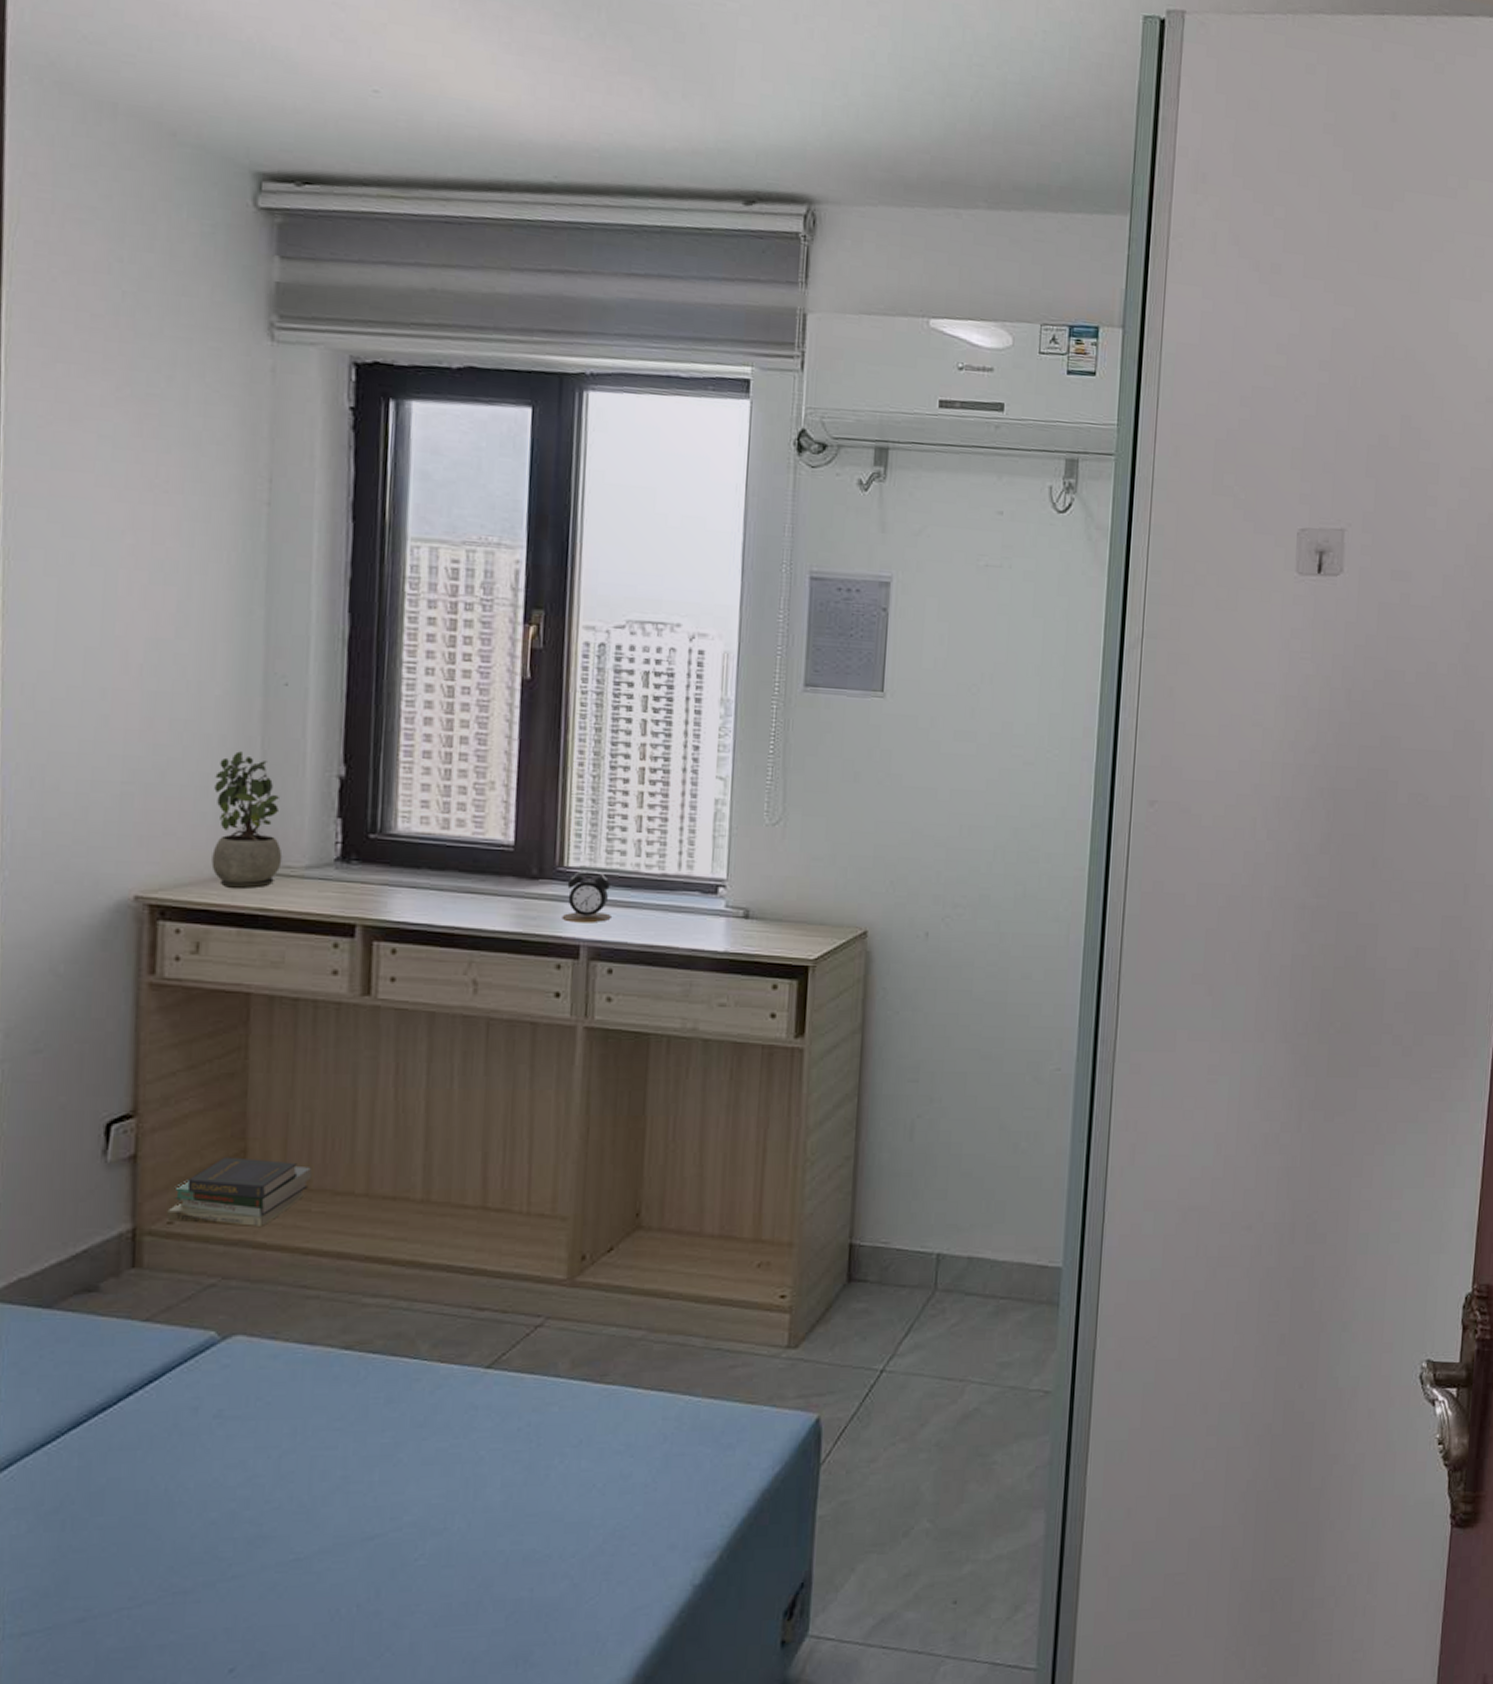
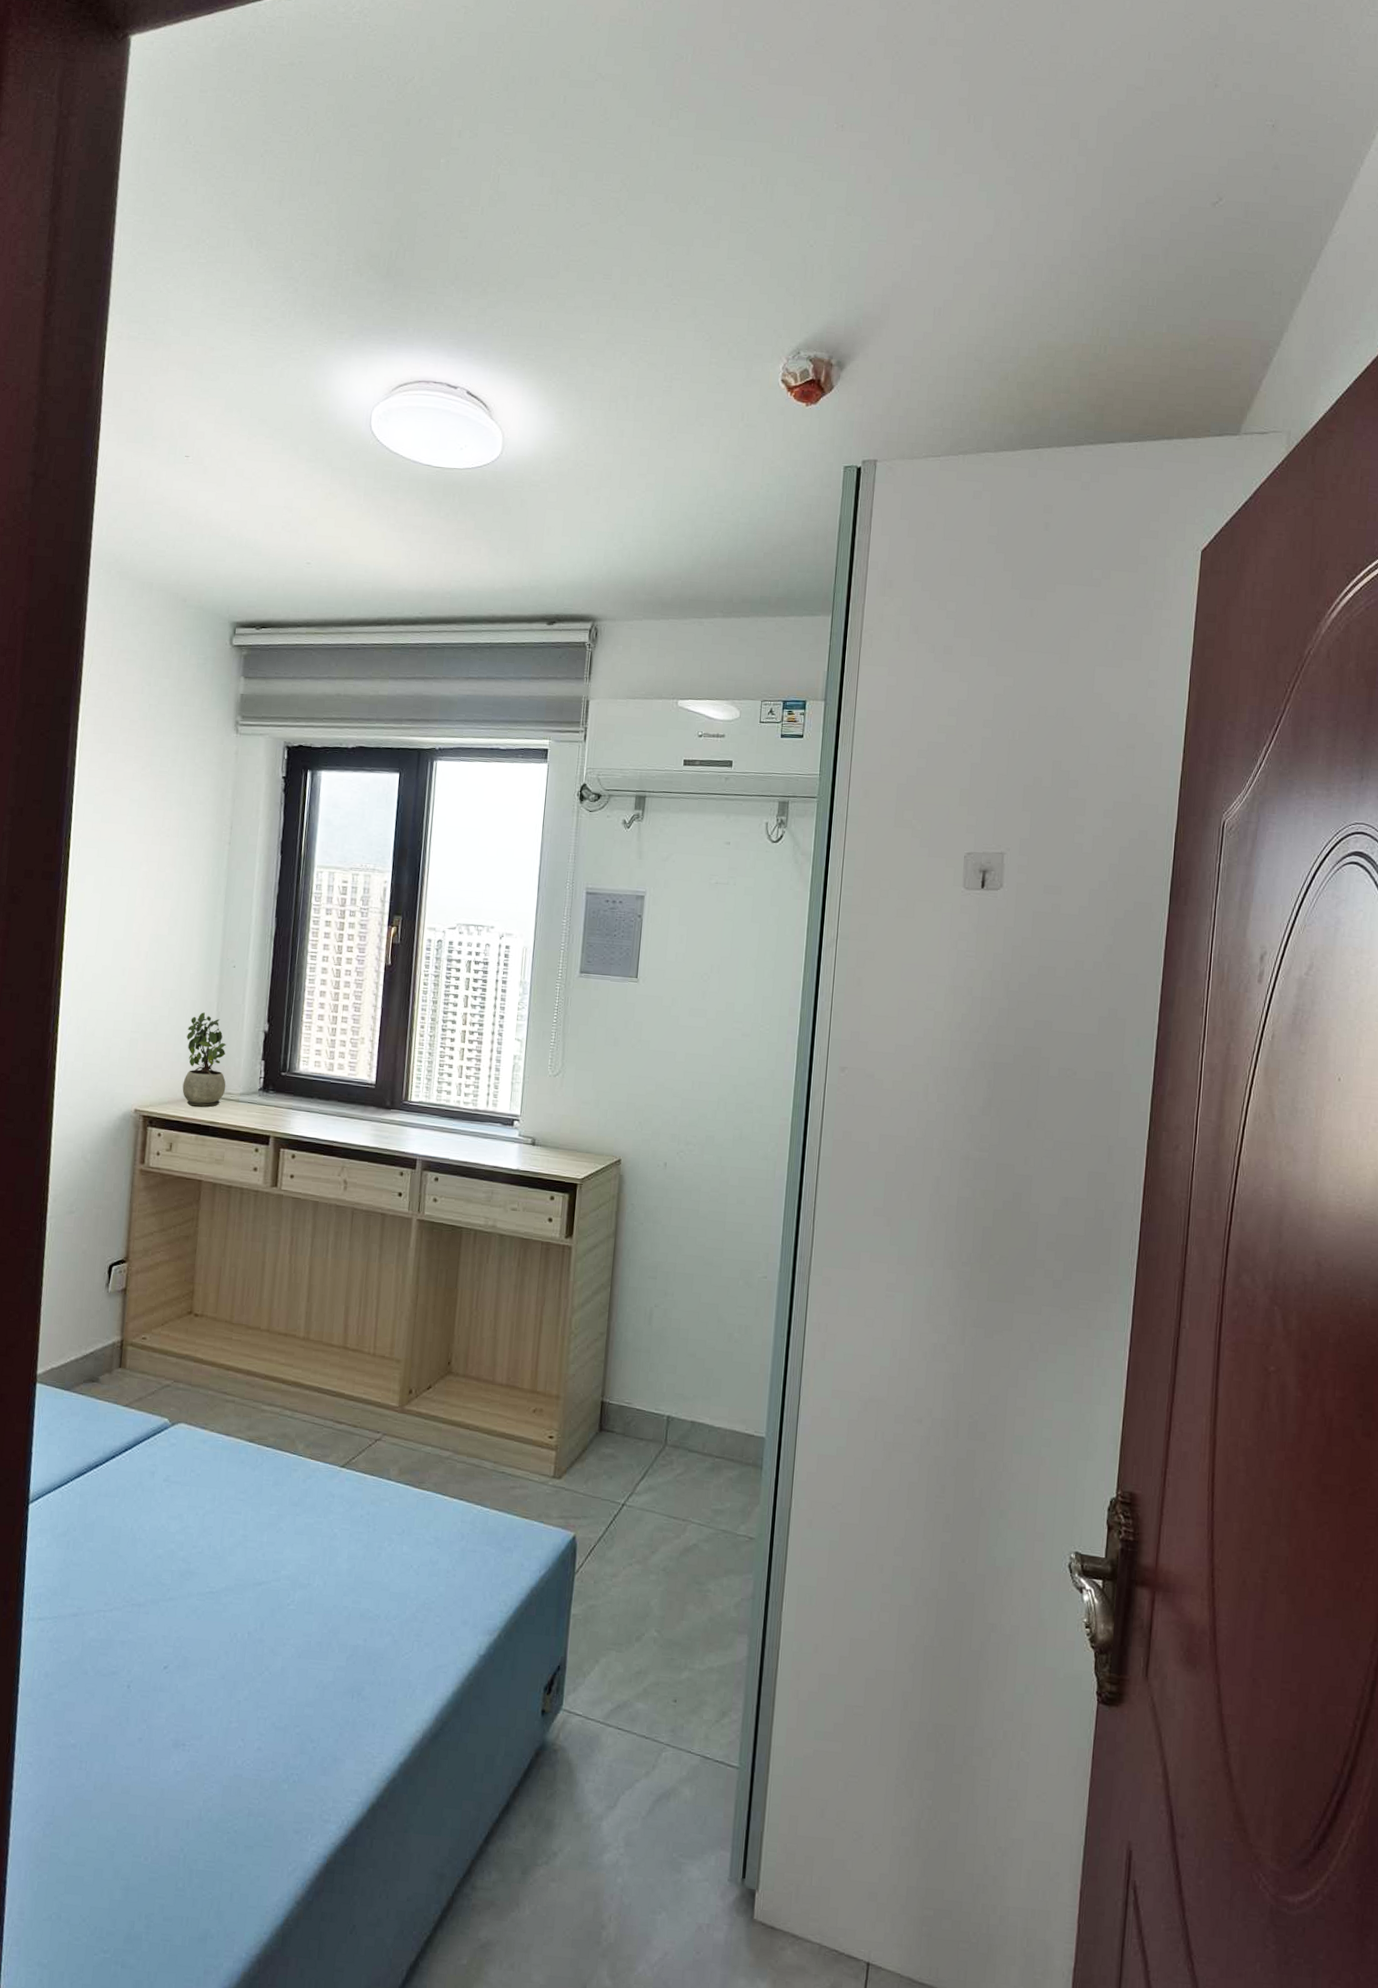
books: present [167,1157,312,1228] -> none [142,1295,234,1348]
alarm clock: present [562,870,611,923] -> none [405,1104,439,1143]

